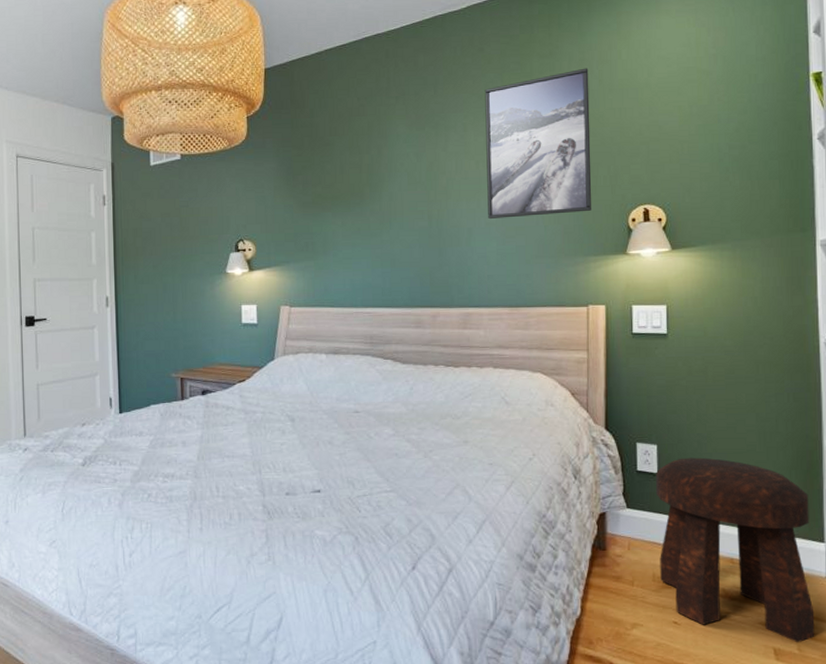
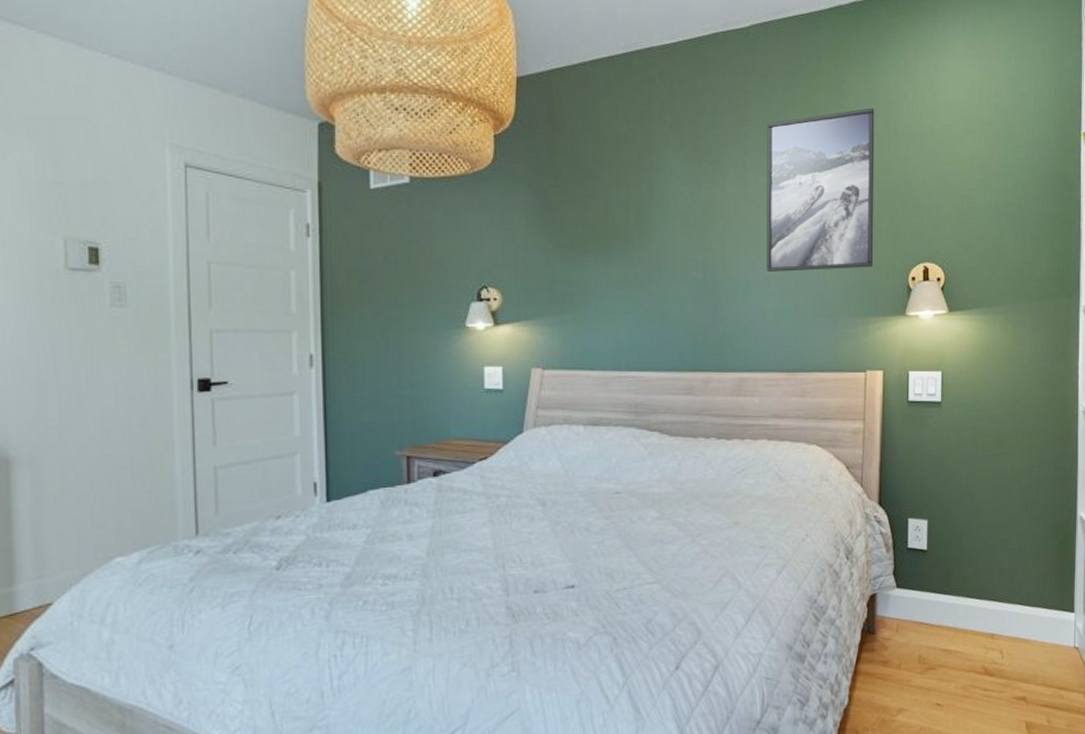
stool: present [655,457,815,643] -> none [924,531,1063,715]

